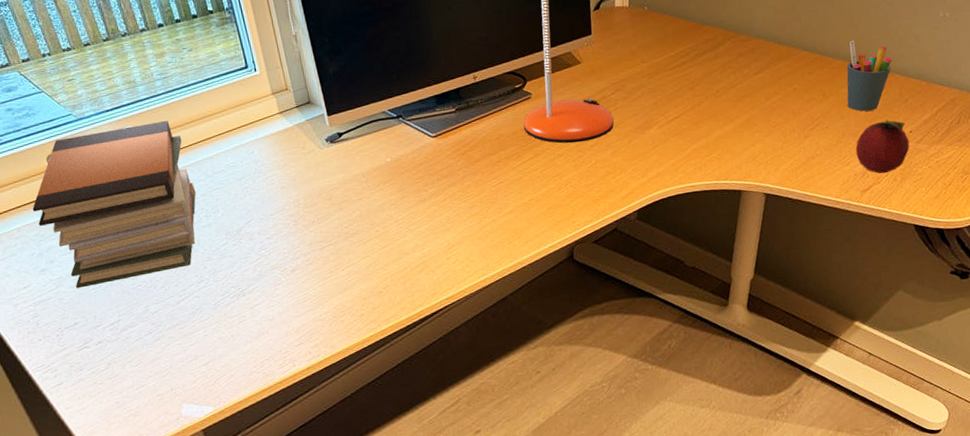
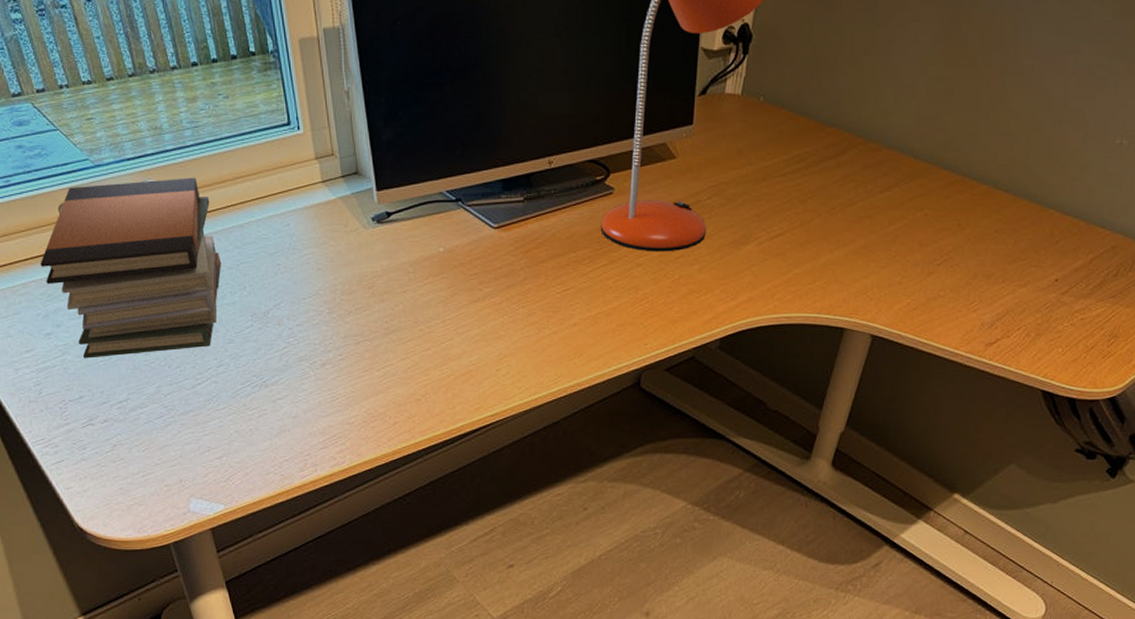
pen holder: present [846,40,892,111] -> none [985,162,1048,250]
fruit: present [855,120,910,174] -> none [986,263,1053,327]

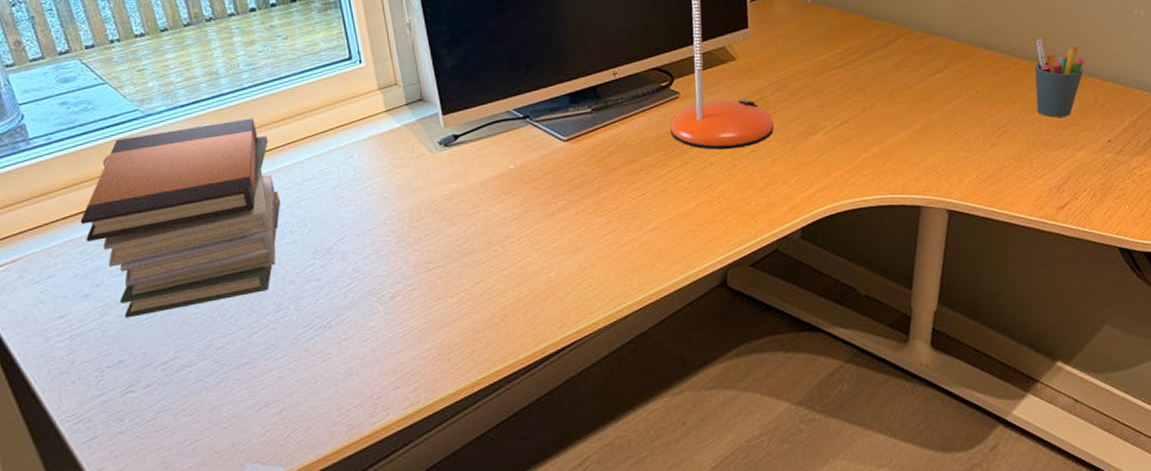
pen holder: none [985,162,1048,250] -> present [1034,38,1085,118]

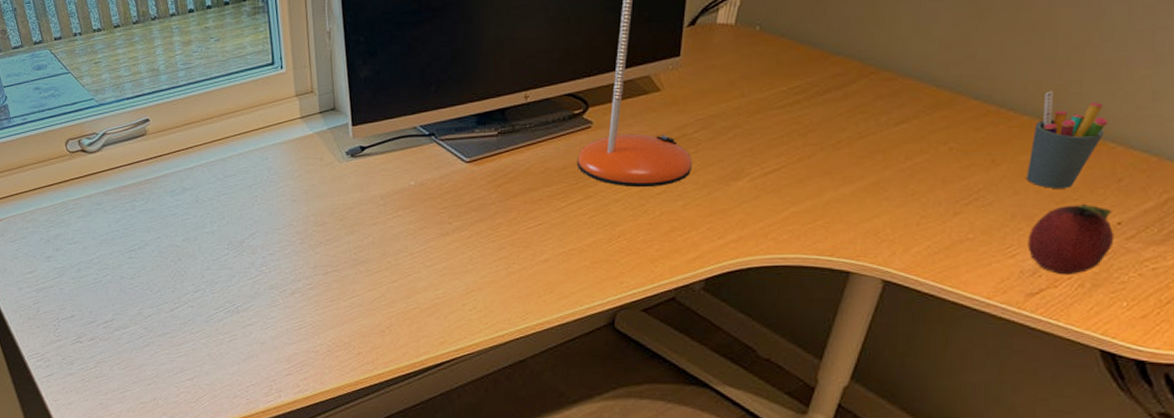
book stack: present [80,118,281,318] -> none [46,114,204,281]
fruit: none [1048,127,1109,188] -> present [1027,203,1115,276]

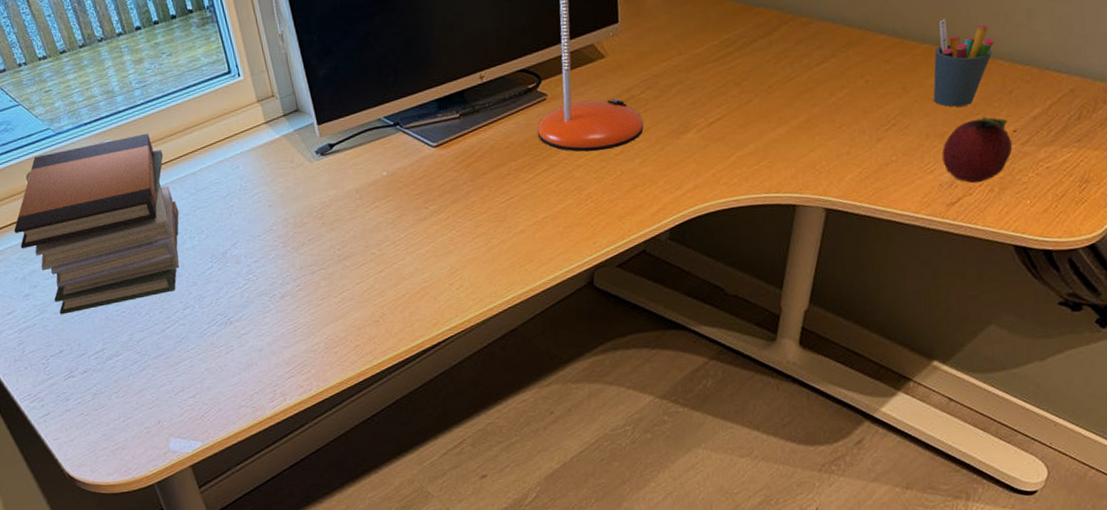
book stack: none [46,114,204,281] -> present [14,133,179,315]

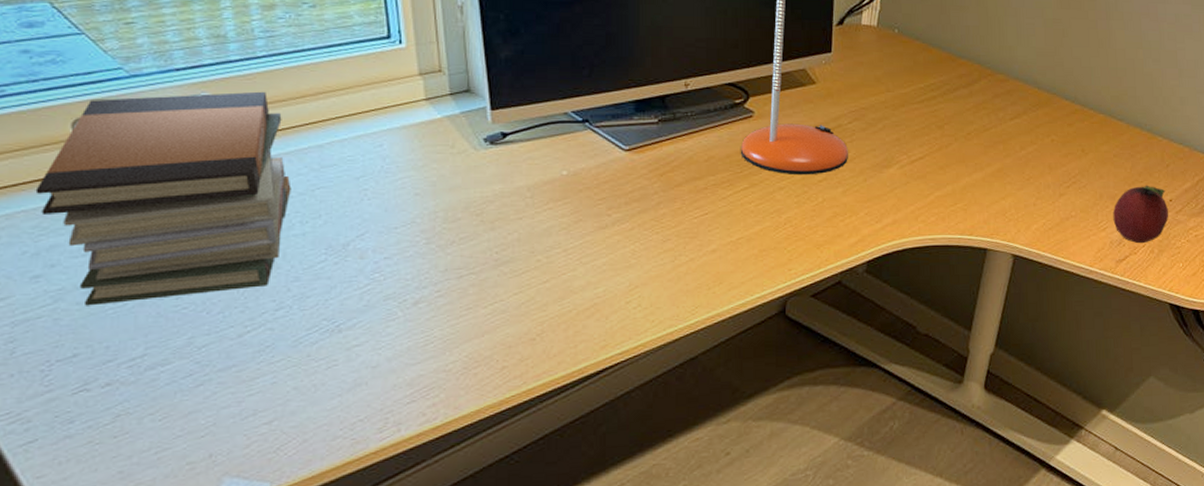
pen holder: present [933,19,994,107] -> none [1107,94,1155,173]

